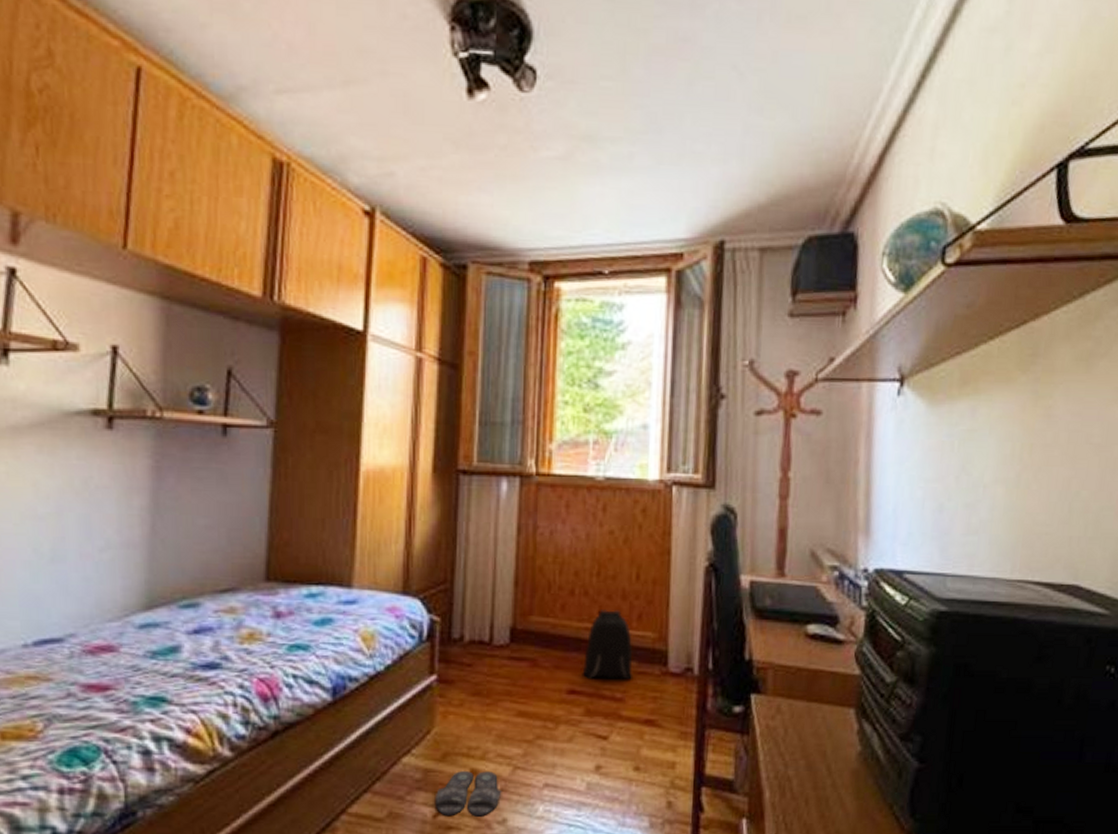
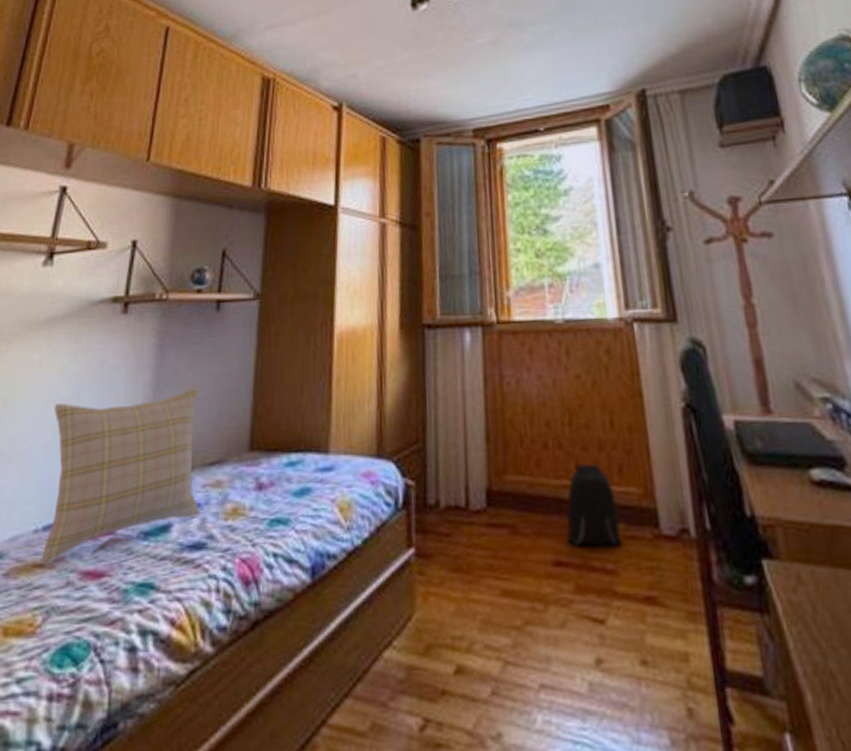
pillow: none [30,512,214,676] -> present [41,385,201,564]
slippers: present [436,770,502,817] -> none [421,667,494,730]

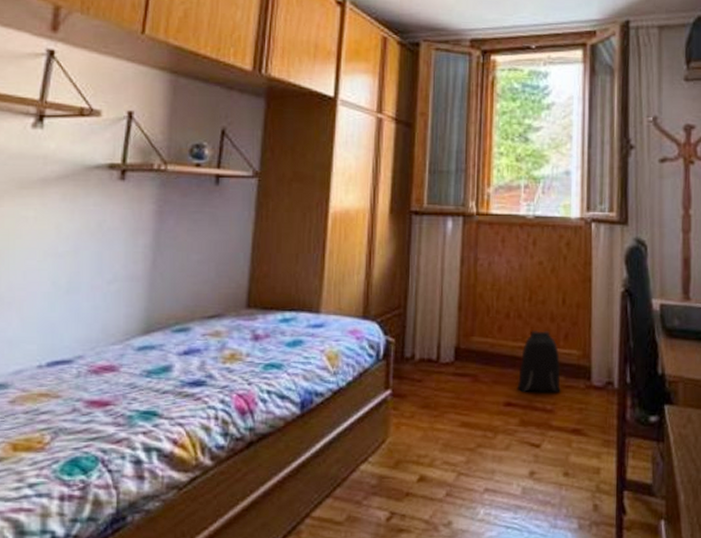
pillow: present [41,385,201,564] -> none [46,249,201,394]

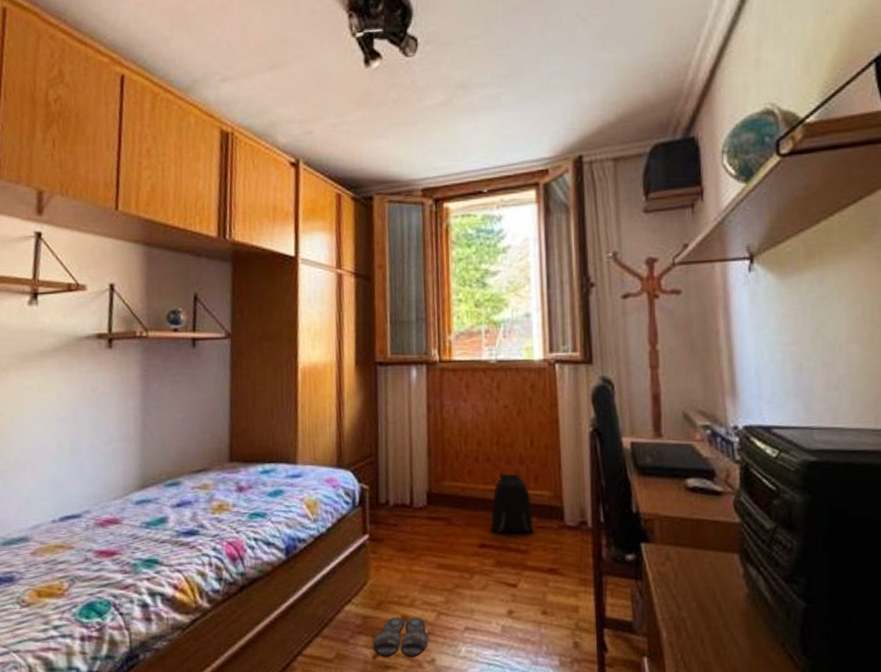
slippers: none [389,476,448,520] -> present [374,616,430,657]

